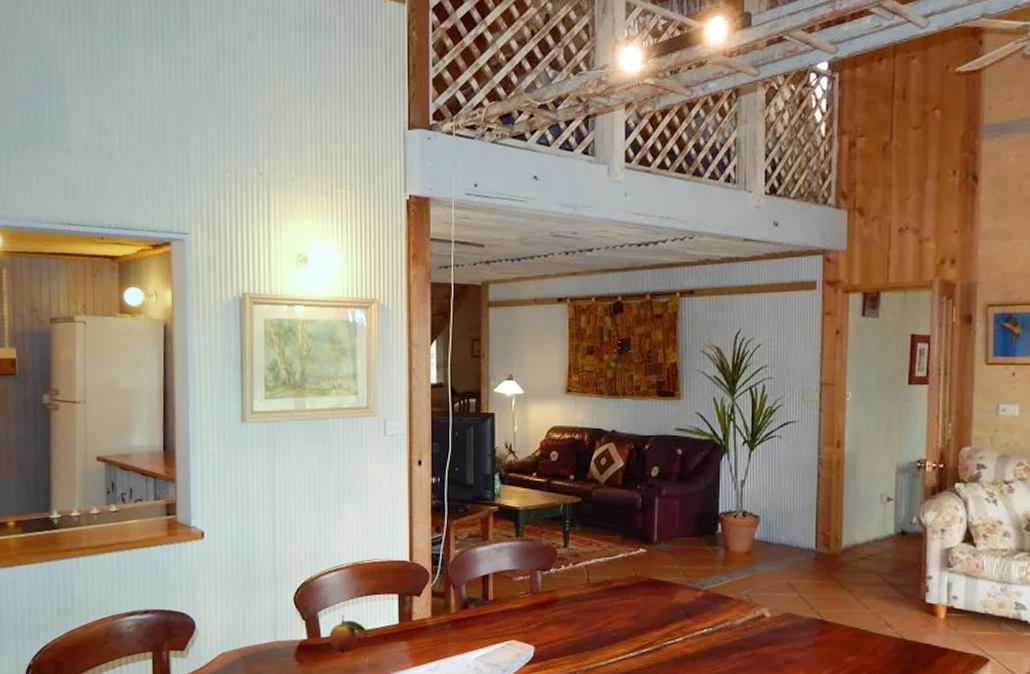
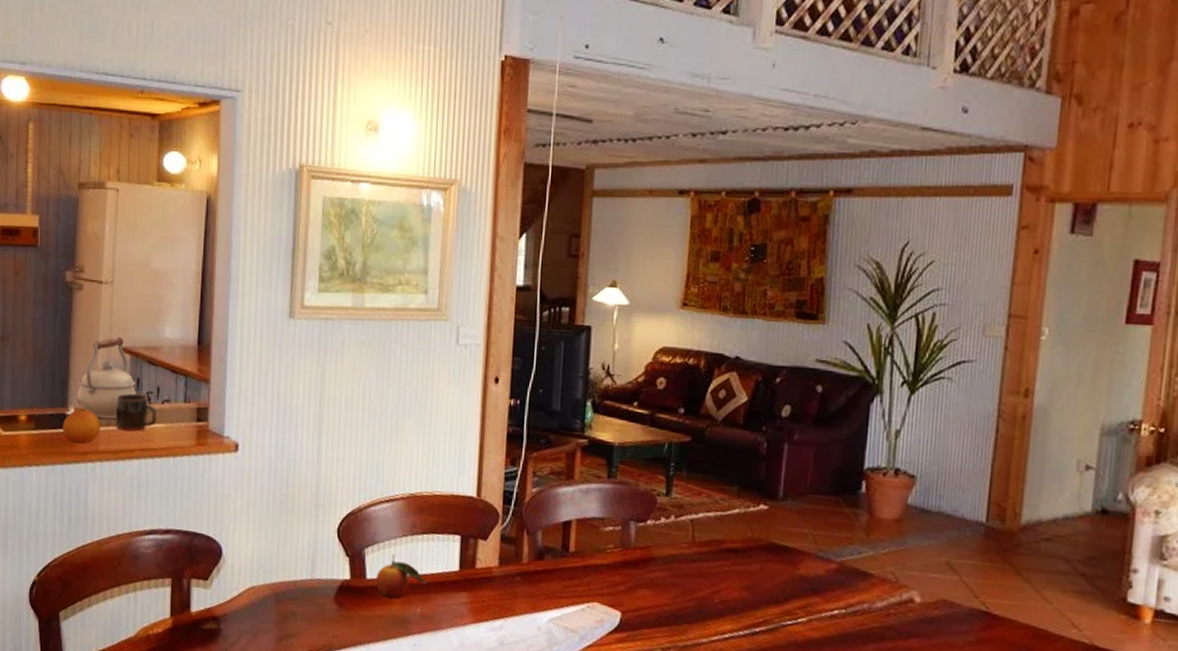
fruit: none [48,512,82,542] -> present [63,408,101,444]
kettle: none [58,448,112,521] -> present [76,337,137,420]
mug: none [94,496,131,528] -> present [115,393,157,432]

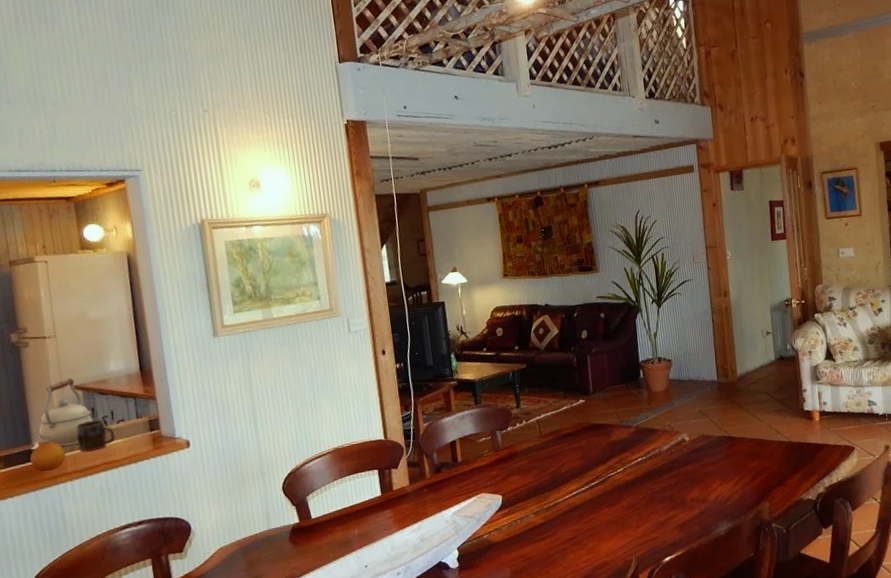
fruit: present [376,555,427,599] -> none [319,496,359,529]

